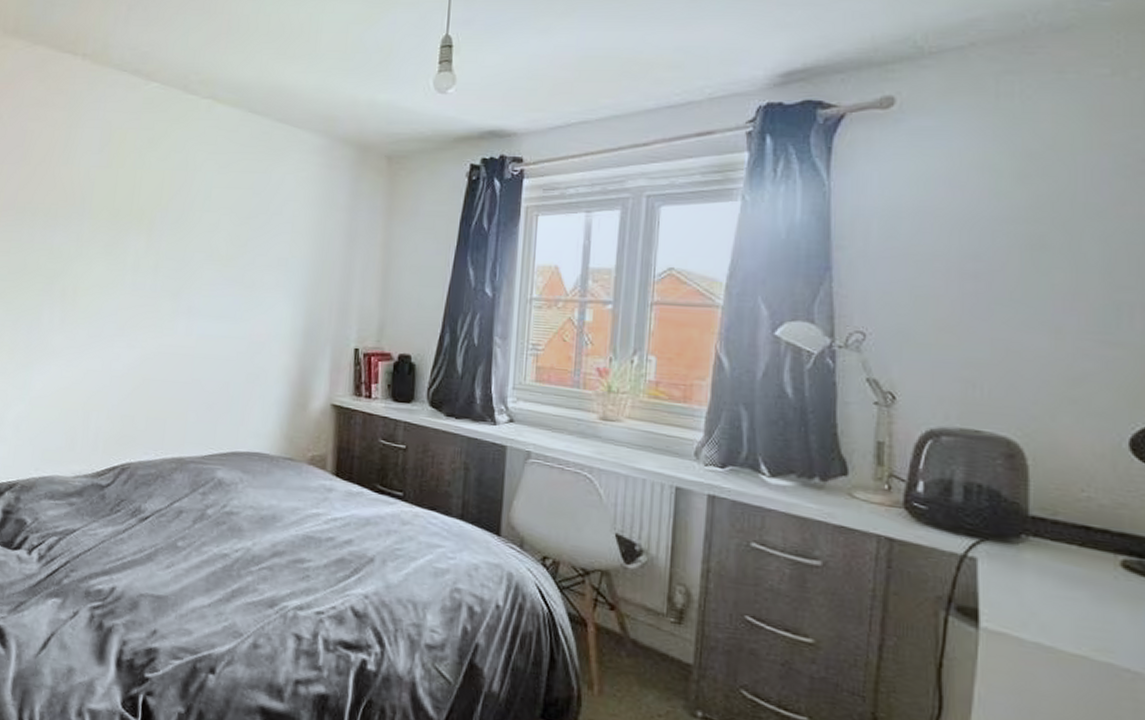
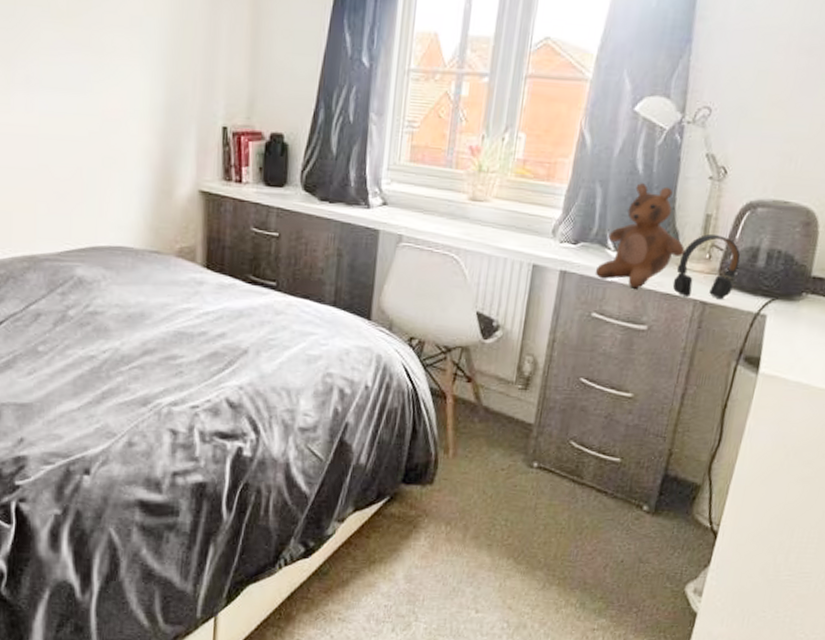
teddy bear: none [751,407,857,519] -> present [596,183,685,289]
headphones: none [847,462,929,537] -> present [672,233,740,300]

